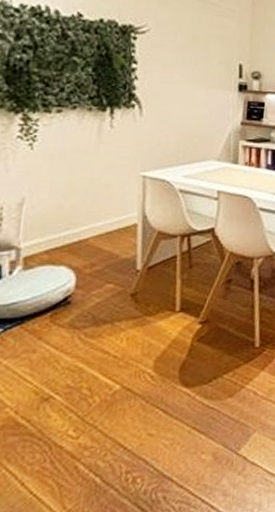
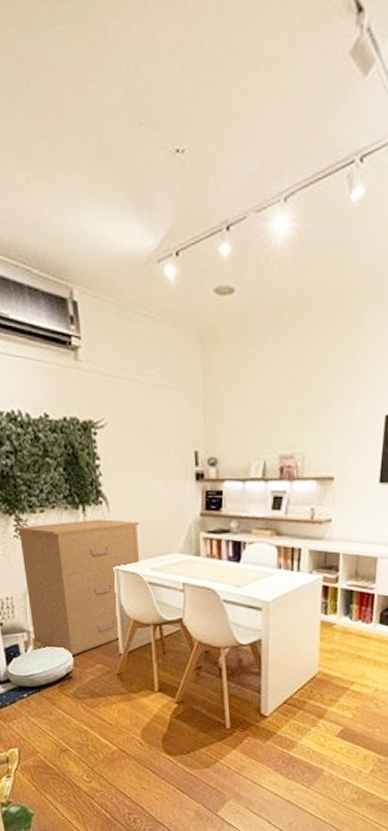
filing cabinet: none [21,122,175,276] -> present [16,519,140,656]

